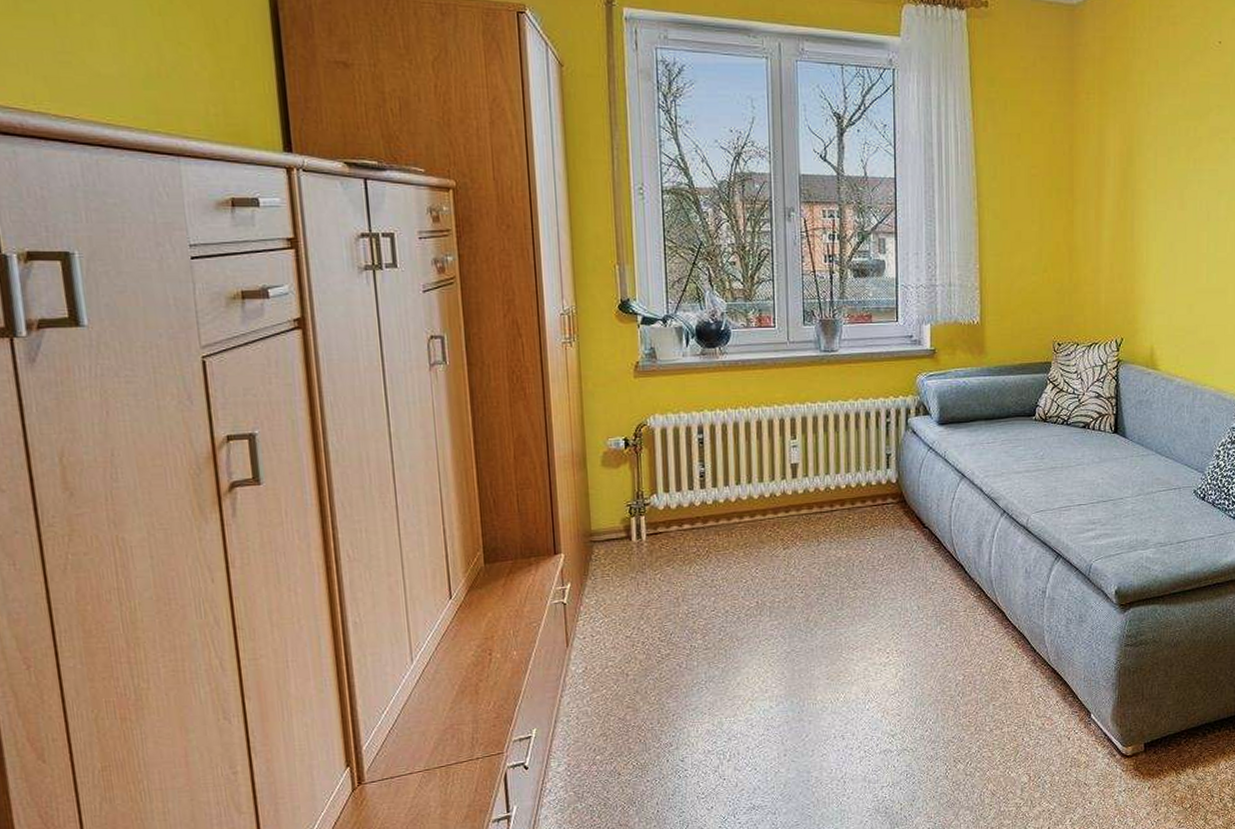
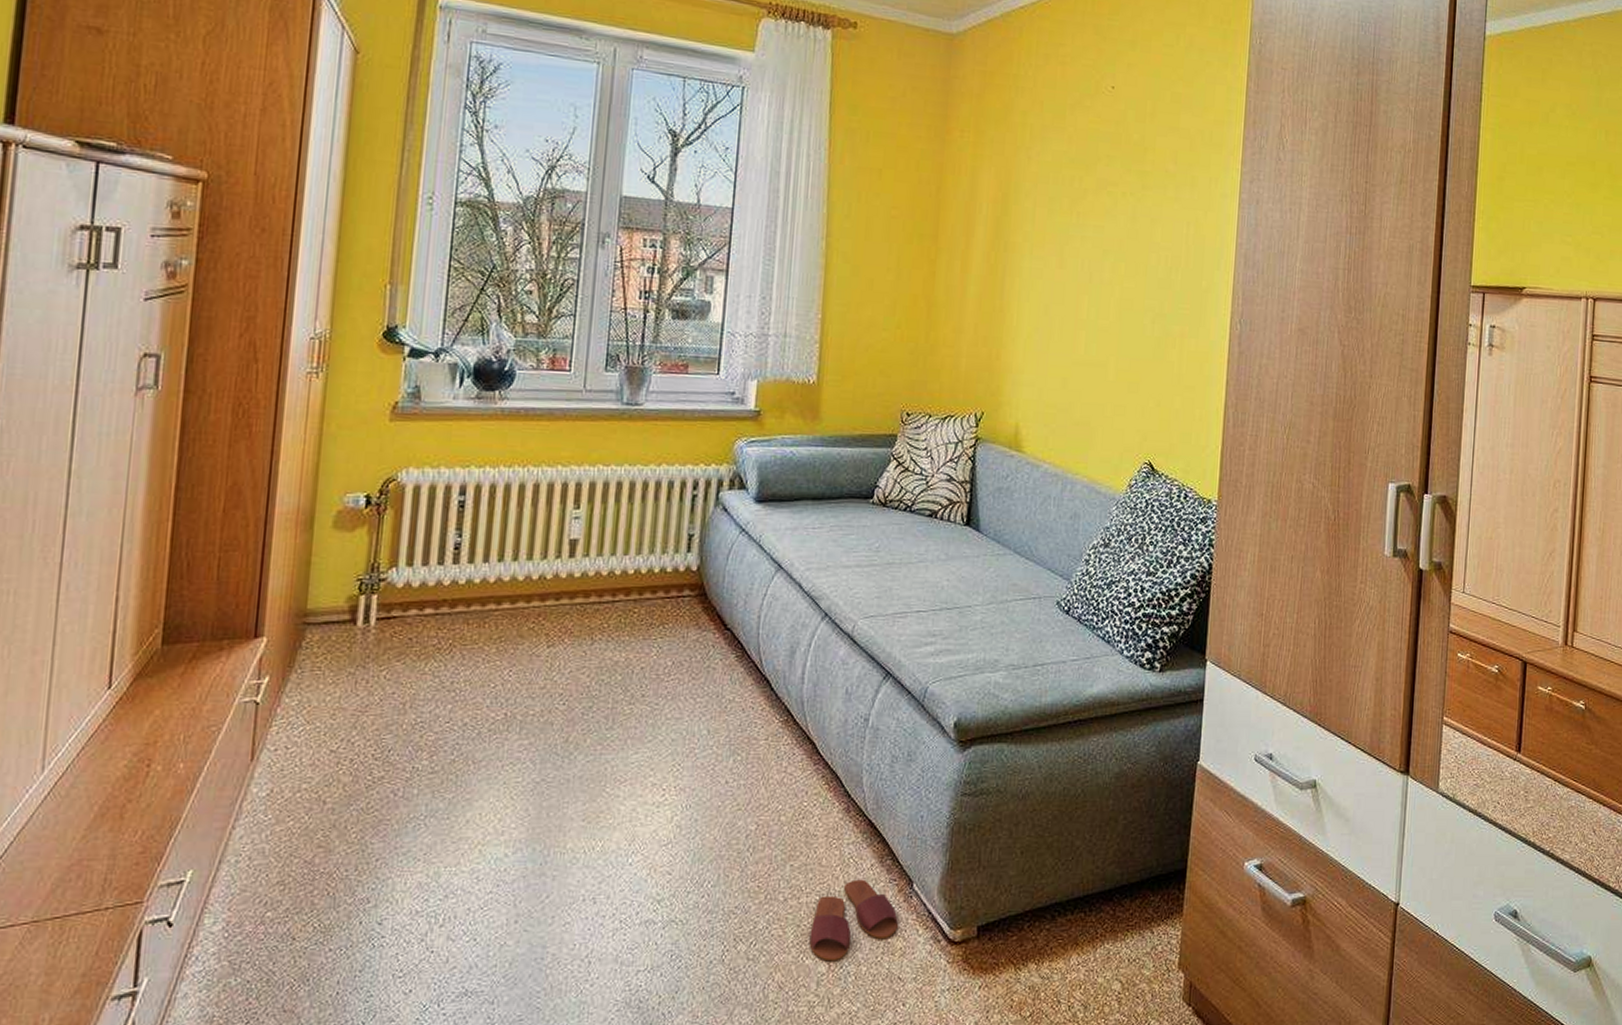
slippers: none [1012,712,1081,774] -> present [809,879,898,962]

